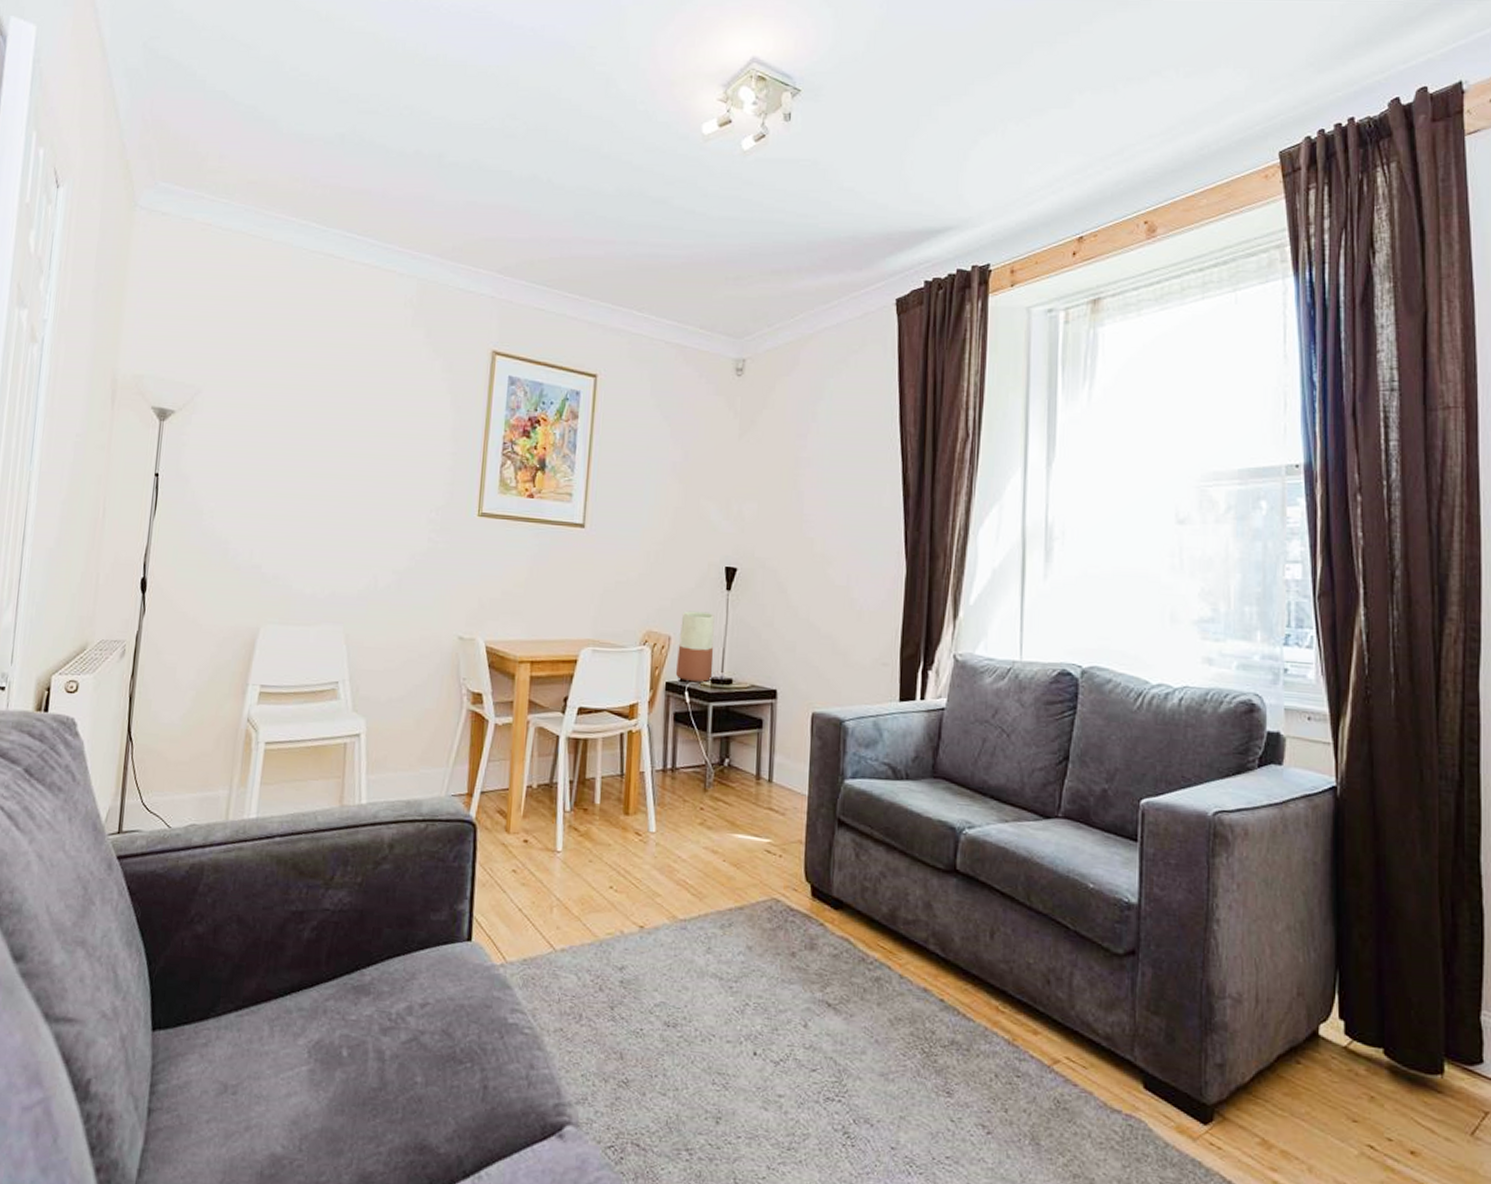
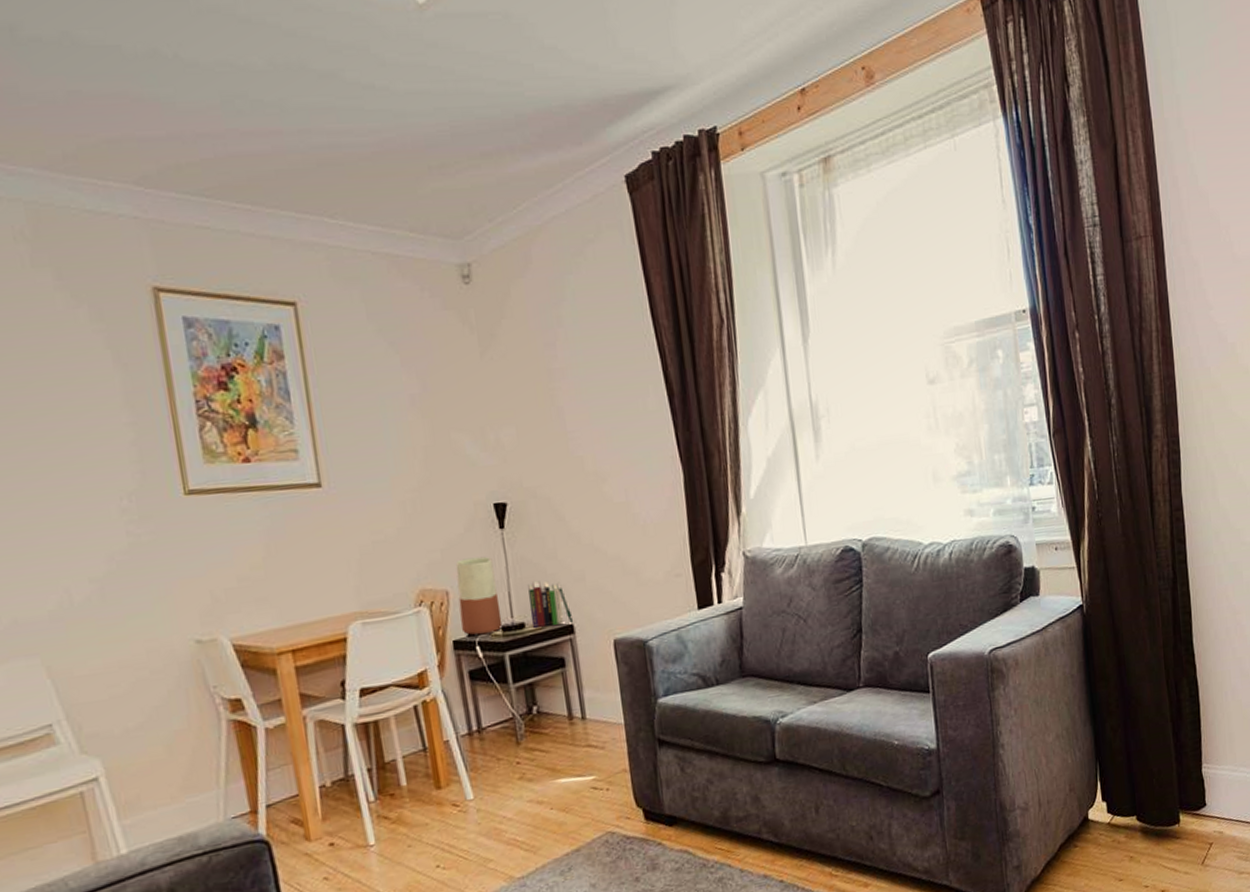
books: none [738,643,778,688] -> present [528,581,574,628]

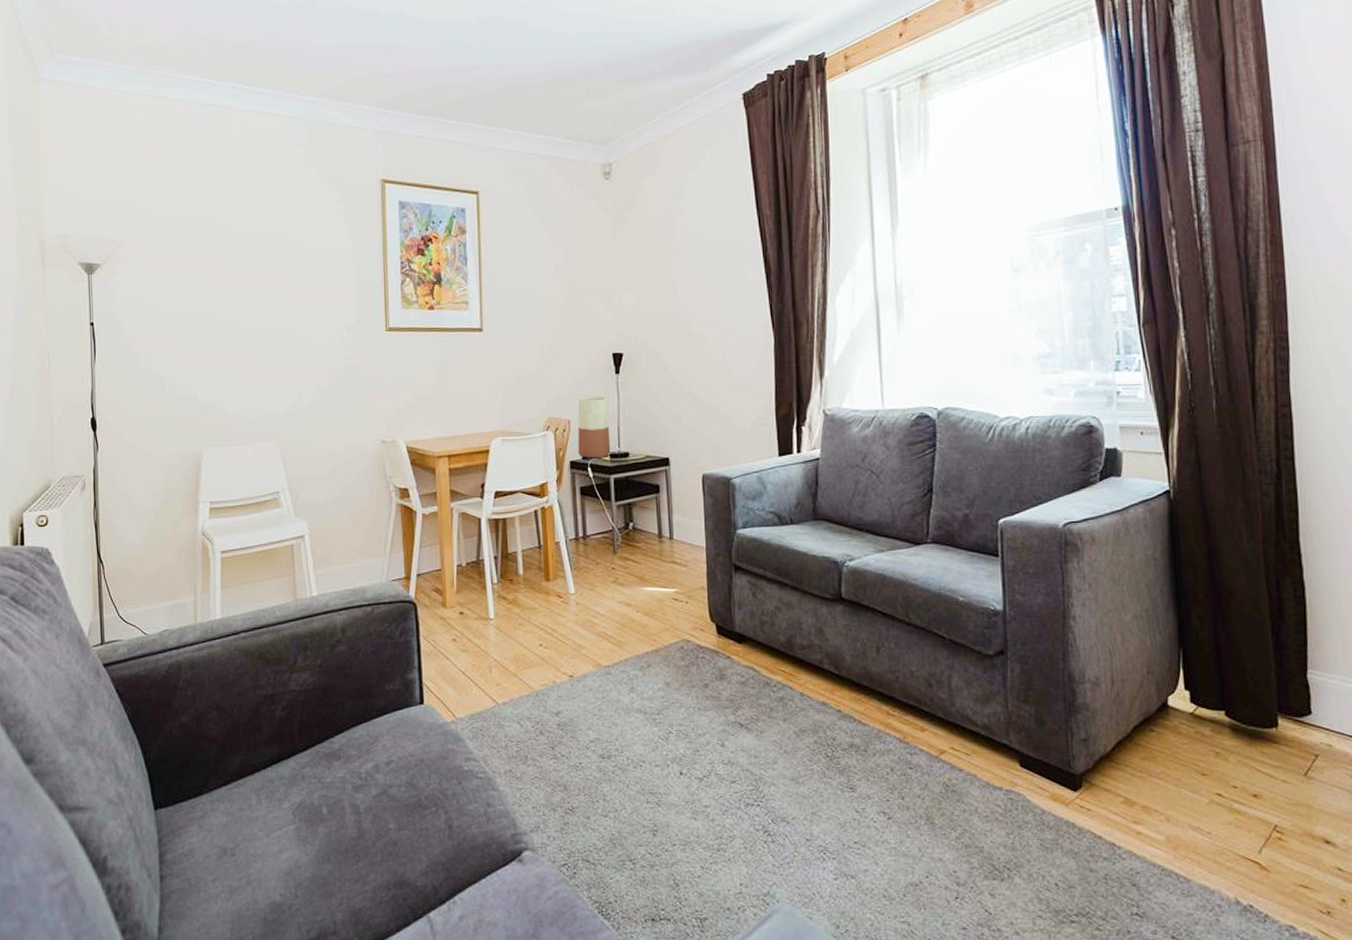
books: present [528,581,574,628] -> none [633,419,670,457]

